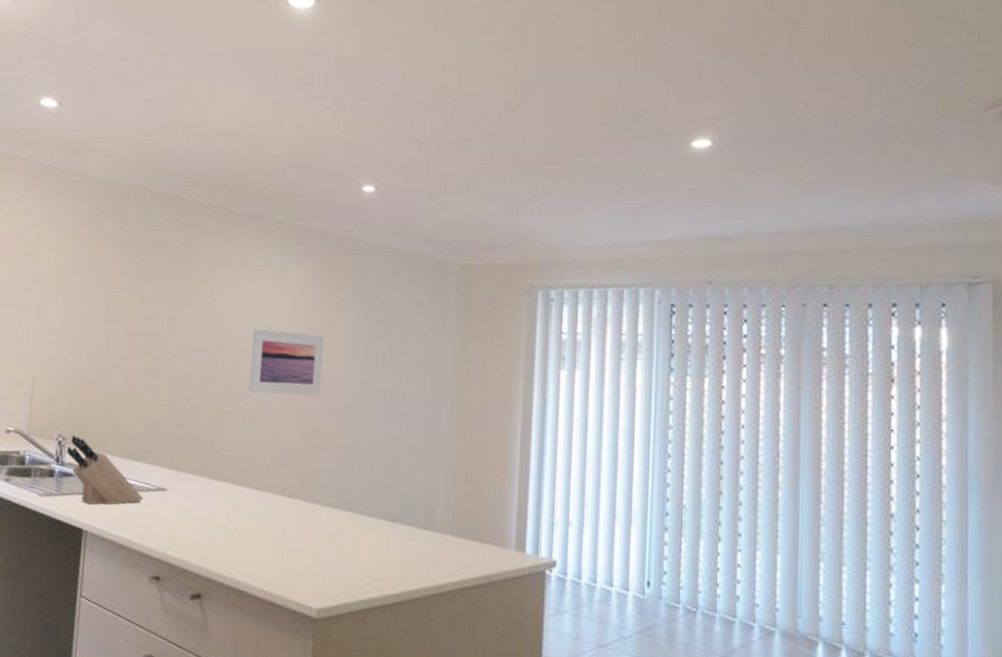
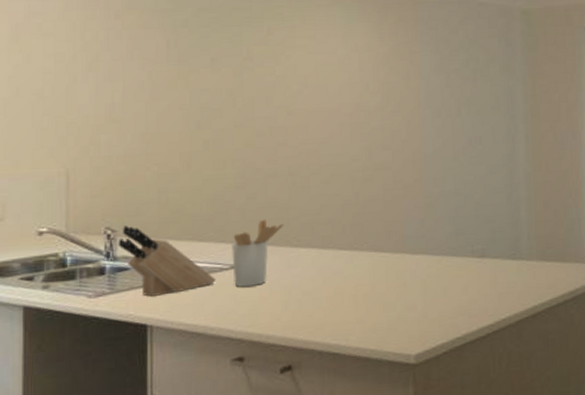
utensil holder: none [158,448,207,511] -> present [232,219,284,287]
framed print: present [249,328,325,395] -> none [323,88,398,154]

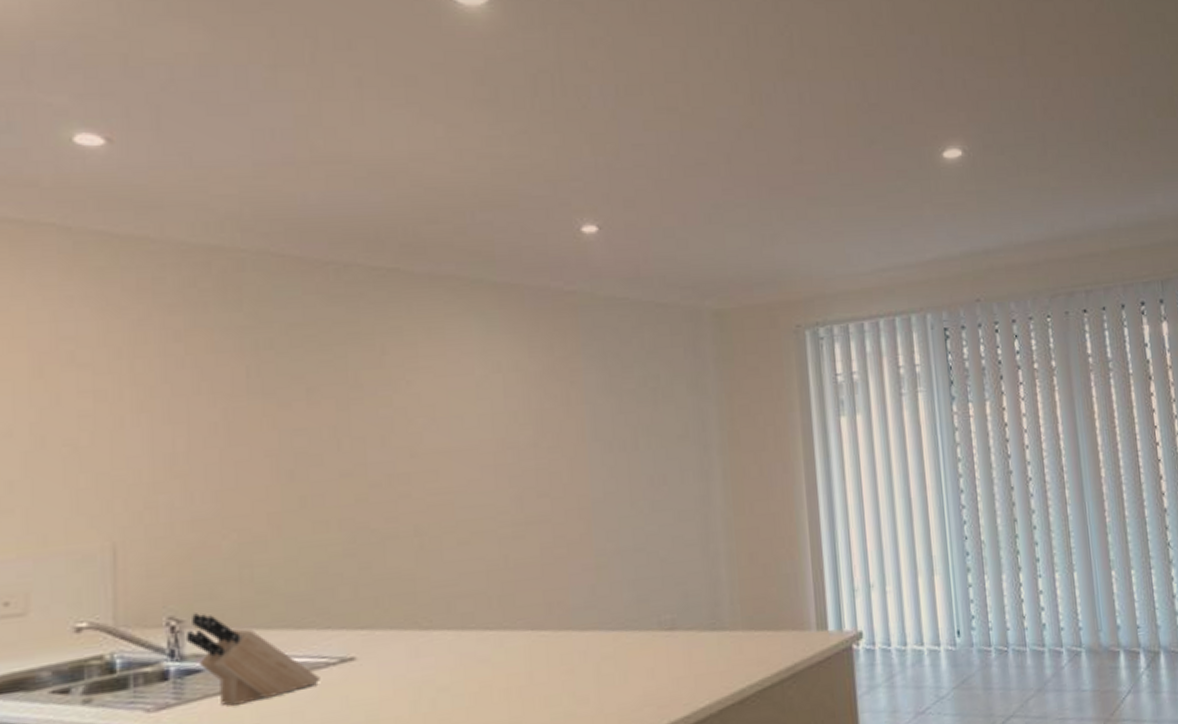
utensil holder: present [232,219,284,287] -> none [340,595,410,686]

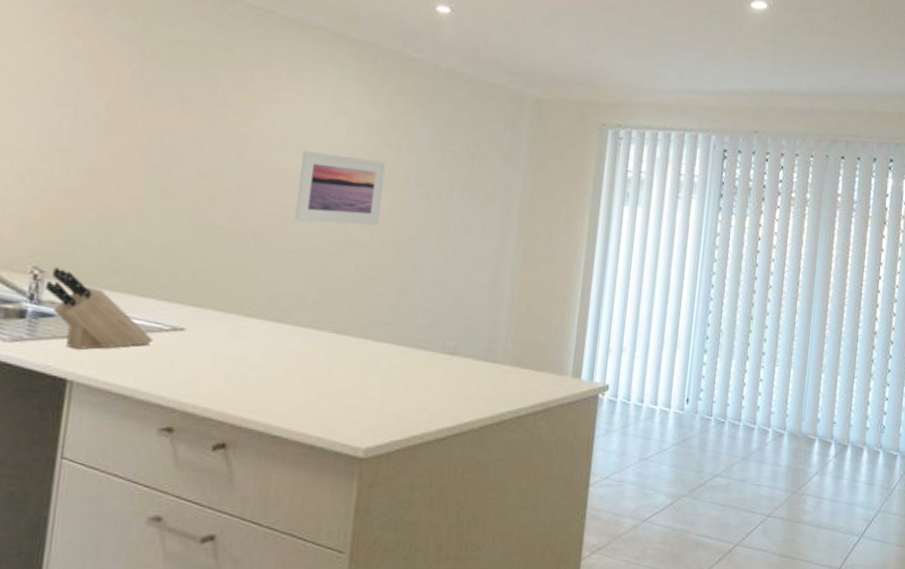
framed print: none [457,418,558,506] -> present [294,150,386,225]

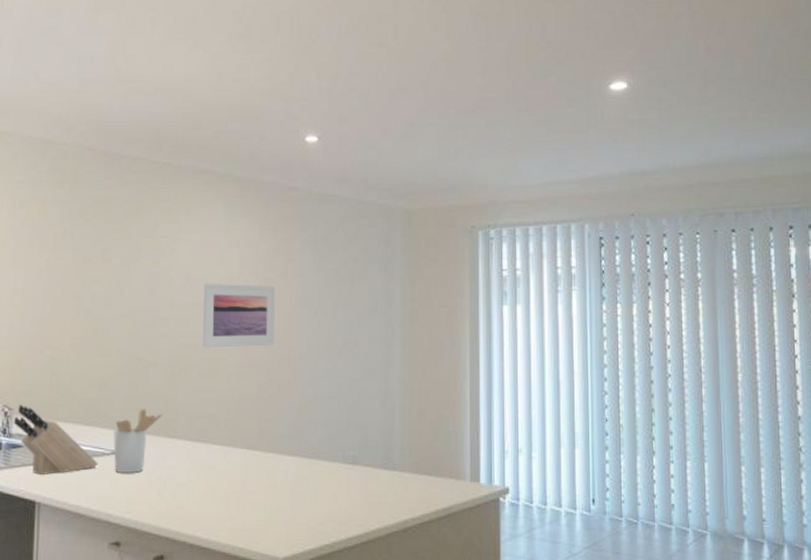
utensil holder: none [173,281,239,353] -> present [113,408,162,473]

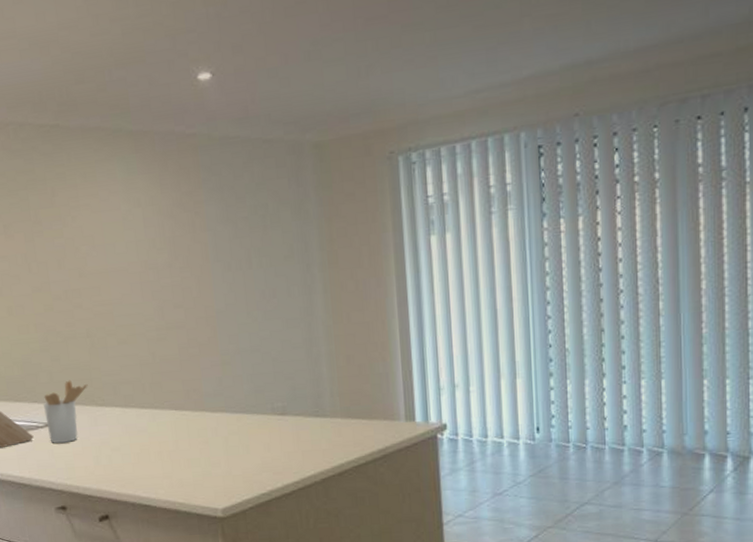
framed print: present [202,283,276,348] -> none [111,243,190,315]

